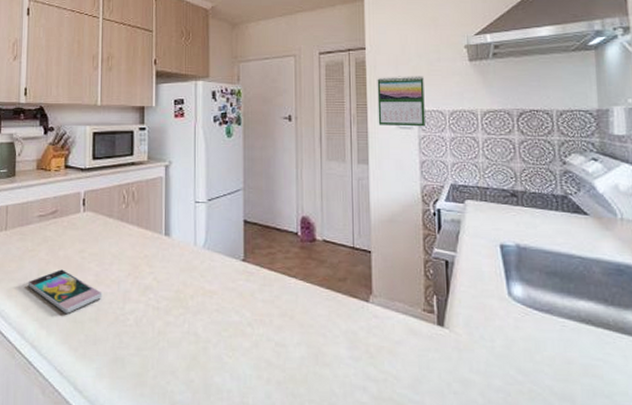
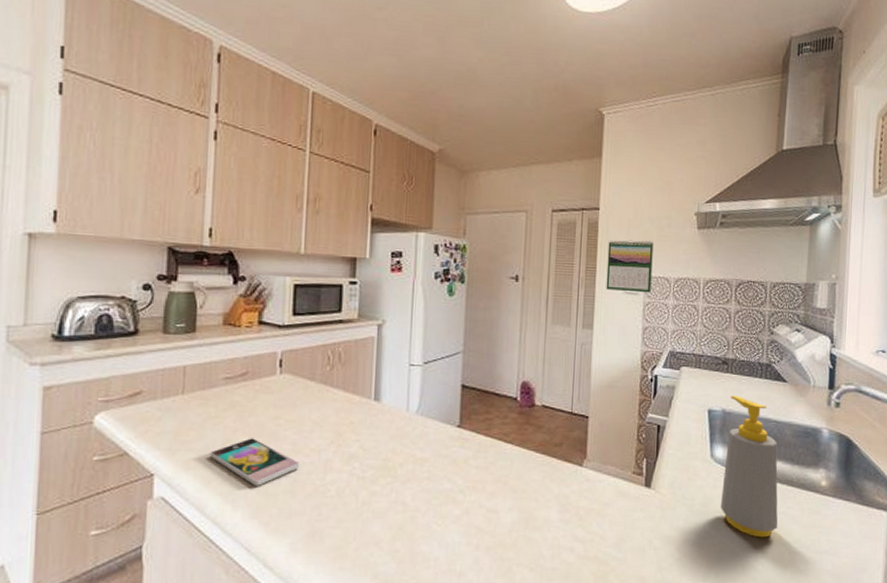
soap bottle: none [524,230,598,387] -> present [721,396,778,538]

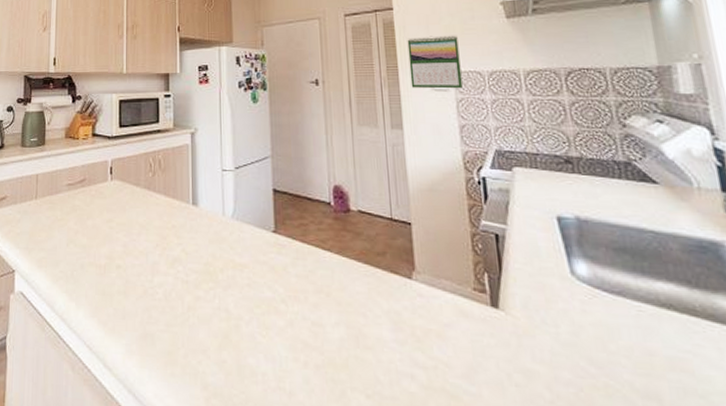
smartphone: present [209,438,300,486] -> none [57,239,131,285]
soap bottle: present [721,396,778,538] -> none [584,200,687,384]

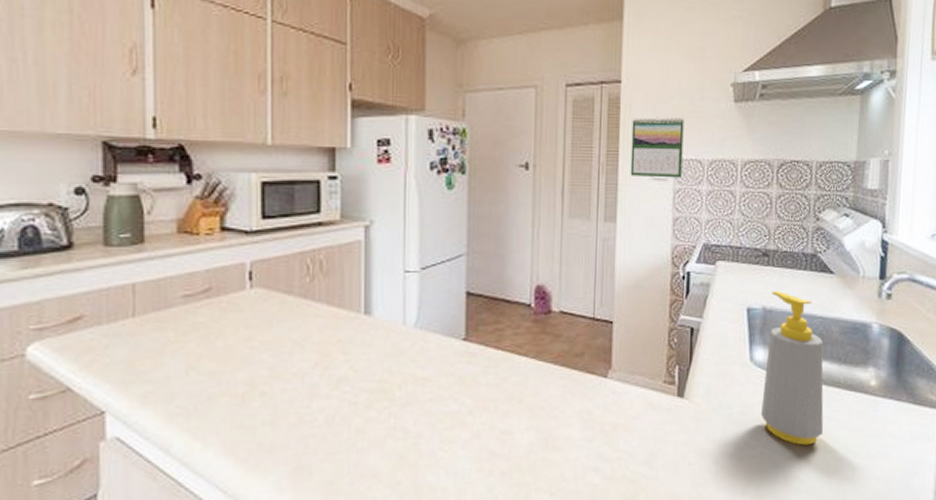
soap bottle: none [584,200,687,384] -> present [761,291,824,446]

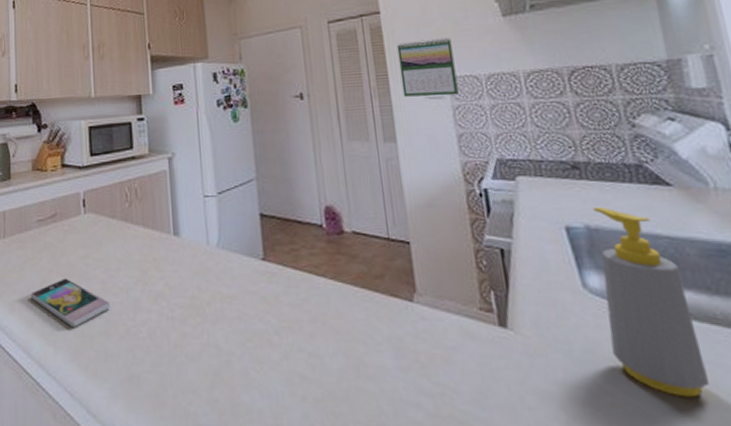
smartphone: none [171,364,280,419] -> present [30,278,111,327]

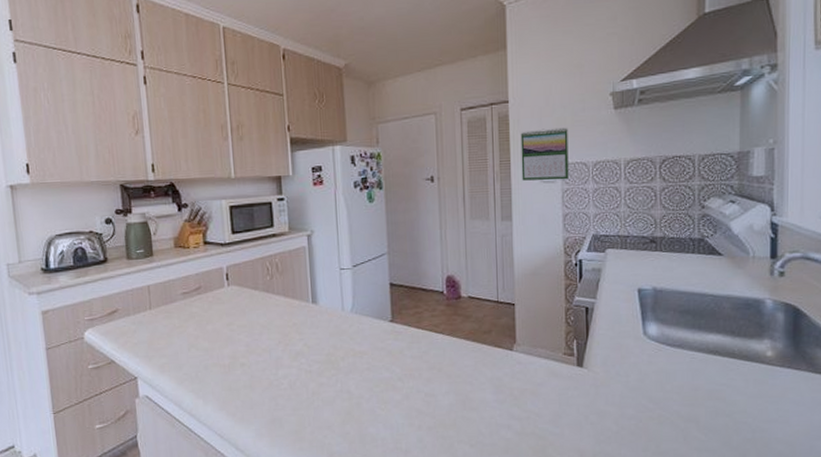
smartphone: present [30,278,111,327] -> none [179,343,255,383]
soap bottle: present [593,207,710,398] -> none [657,273,721,410]

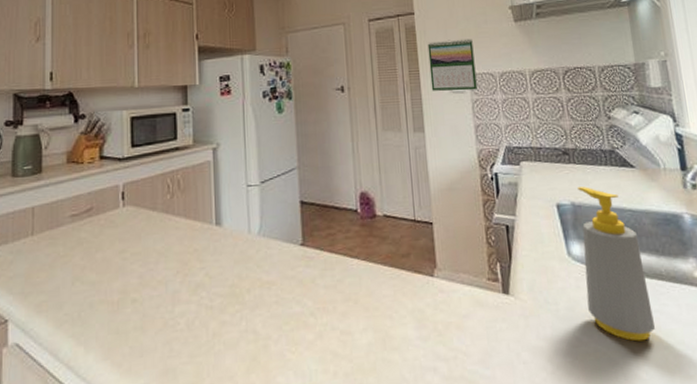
soap bottle: none [657,273,721,410] -> present [578,187,656,342]

